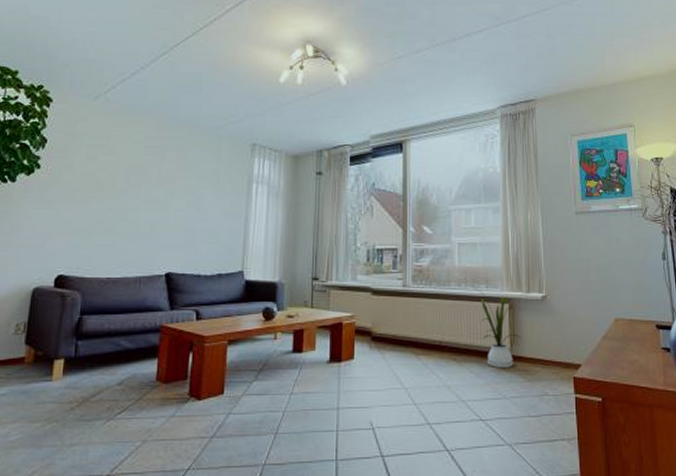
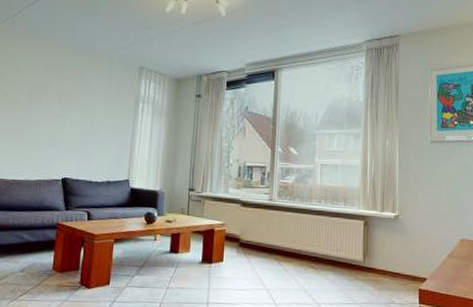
house plant: present [473,288,521,369] -> none [332,205,373,278]

